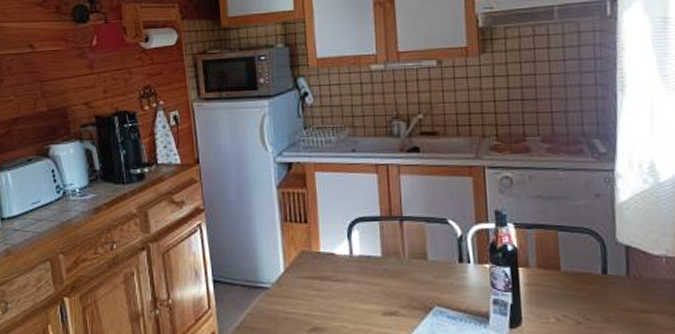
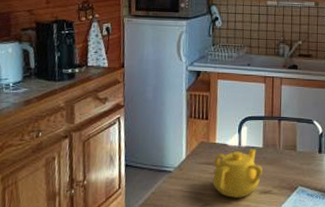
teapot: none [320,258,384,321] -> present [213,149,262,198]

